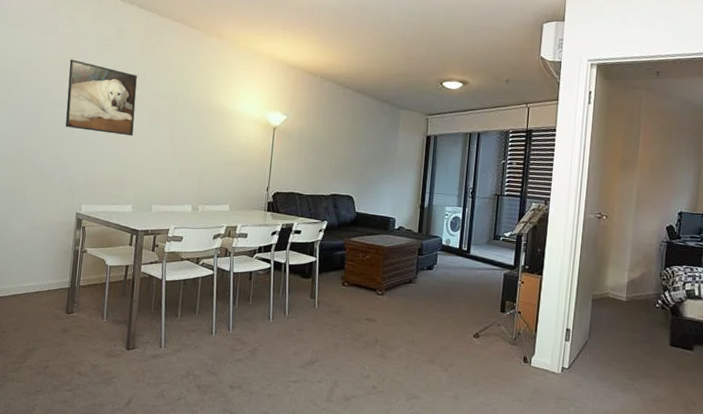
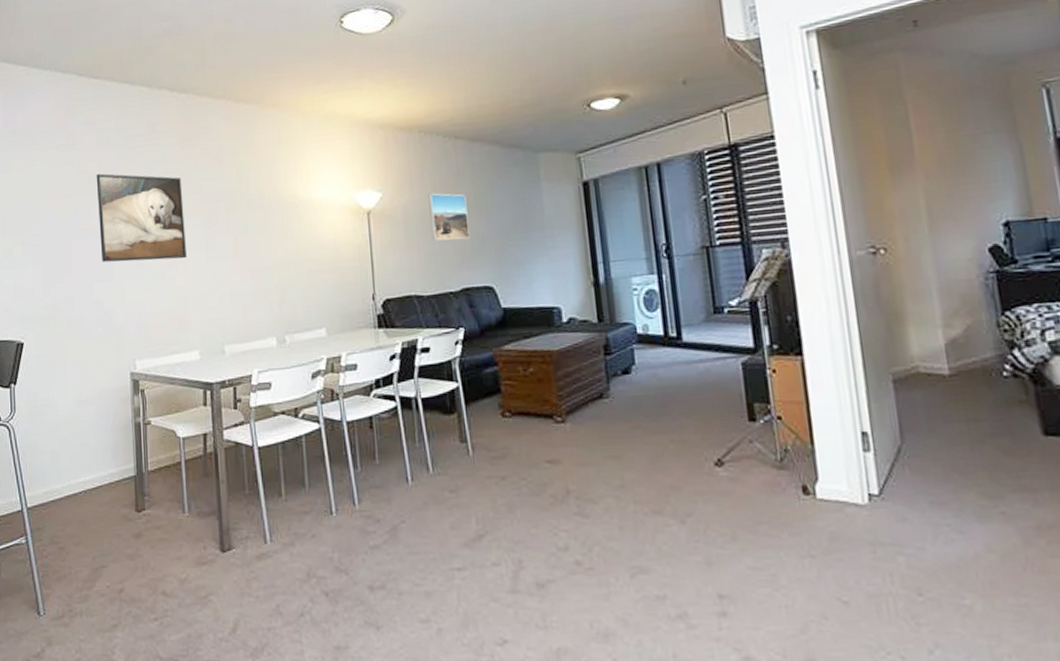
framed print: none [316,123,346,161] -> present [428,193,470,241]

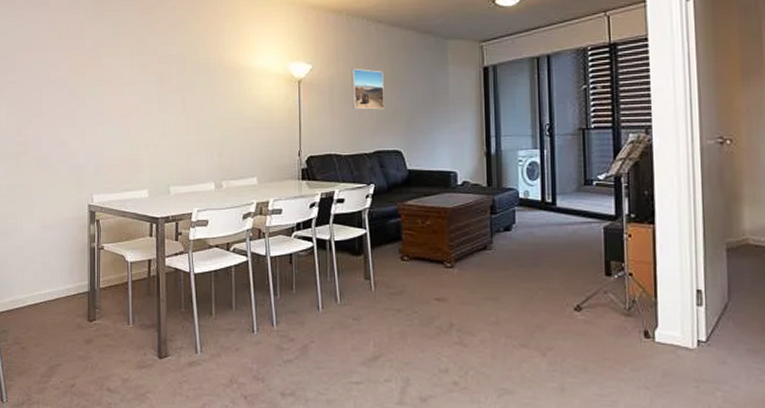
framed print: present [96,173,187,263] -> none [65,32,141,111]

